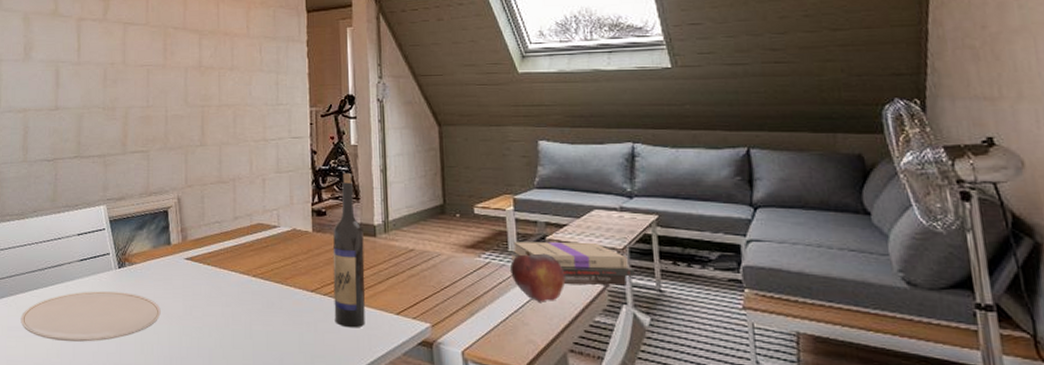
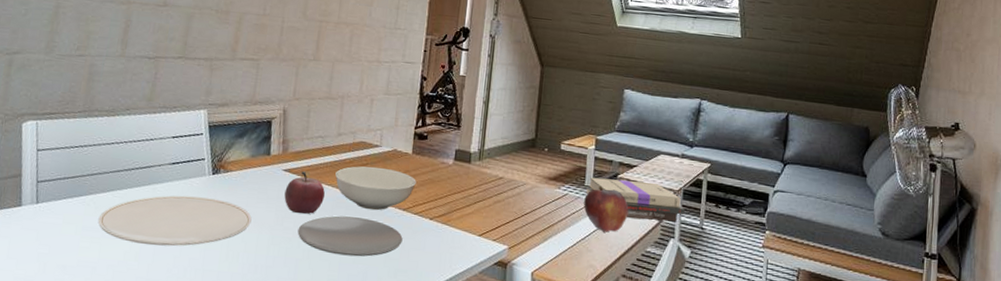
fruit: none [189,259,229,302] -> present [284,171,325,214]
plate: none [207,301,315,344] -> present [297,215,403,257]
bowl: none [237,248,321,294] -> present [335,166,417,211]
wine bottle: present [332,173,365,328] -> none [421,101,460,247]

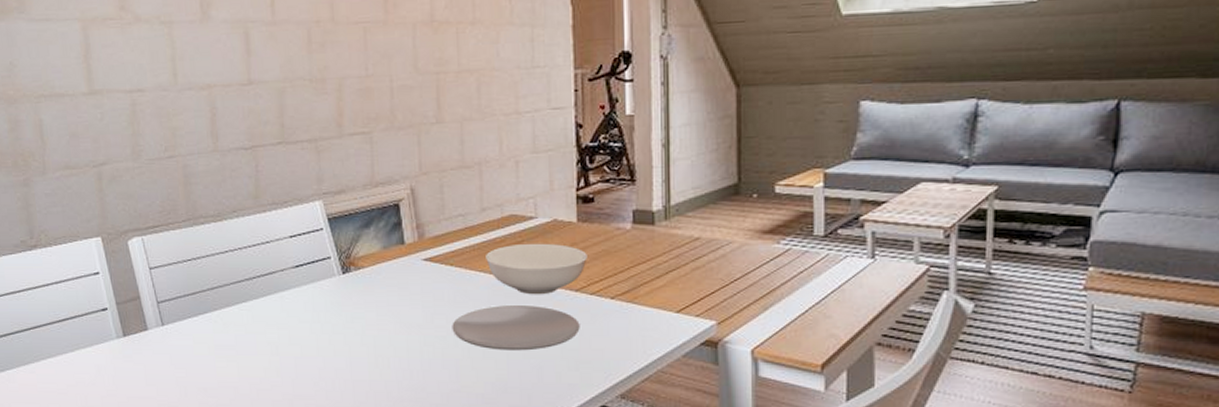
plate: present [98,195,252,247] -> none [229,301,397,358]
fruit: present [284,171,325,214] -> none [429,259,477,308]
fruit: present [583,187,629,233] -> none [815,235,879,292]
books: present [586,177,685,222] -> none [817,222,962,271]

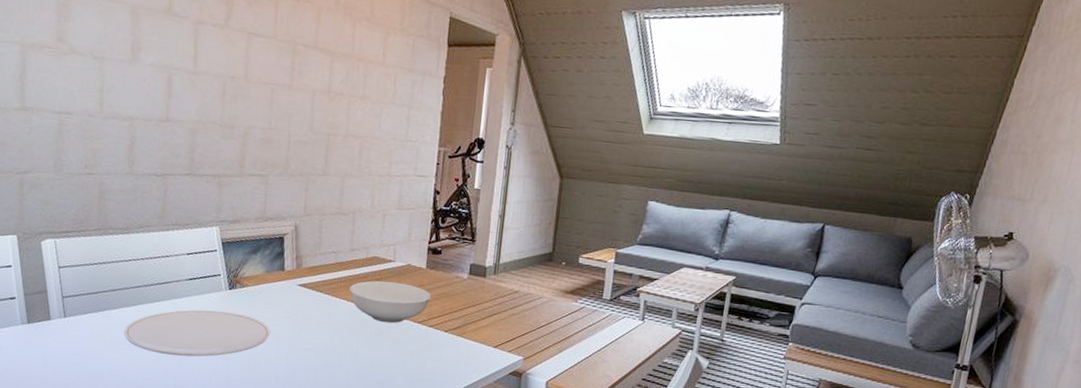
plate: none [229,301,397,358] -> present [124,309,270,357]
plate: present [452,305,580,351] -> none [315,328,419,367]

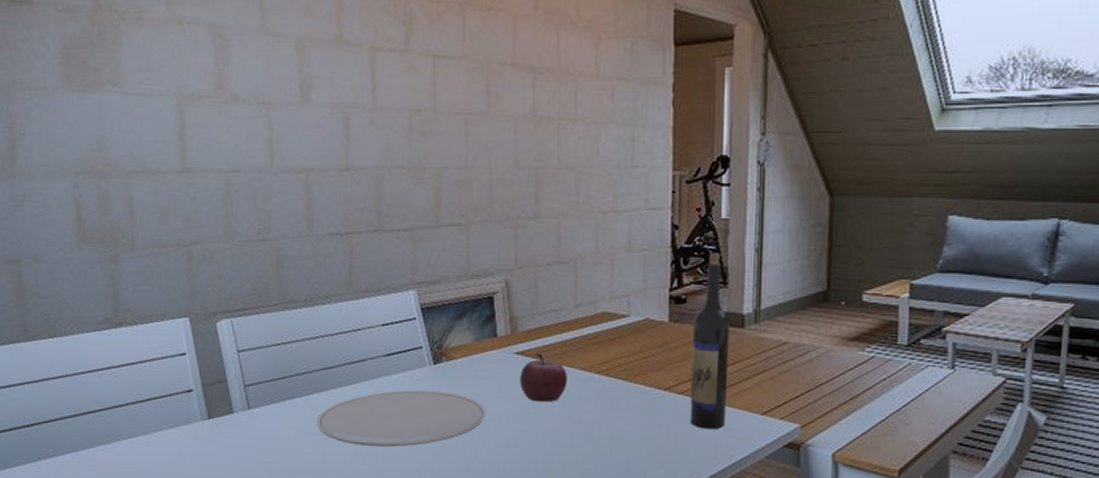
fruit: none [300,286,340,327] -> present [520,353,567,402]
bowl: present [350,280,431,324] -> none [577,341,677,393]
wine bottle: none [437,215,475,357] -> present [690,253,730,430]

